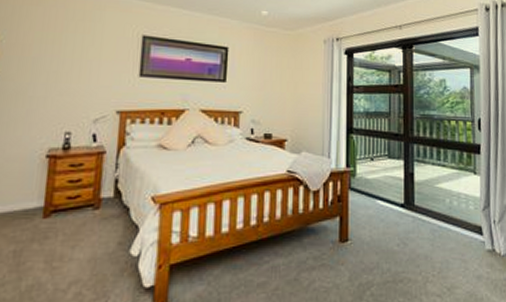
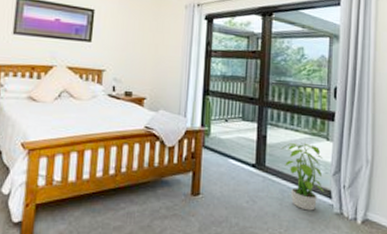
potted plant: none [430,177,476,250] -> present [281,141,325,211]

